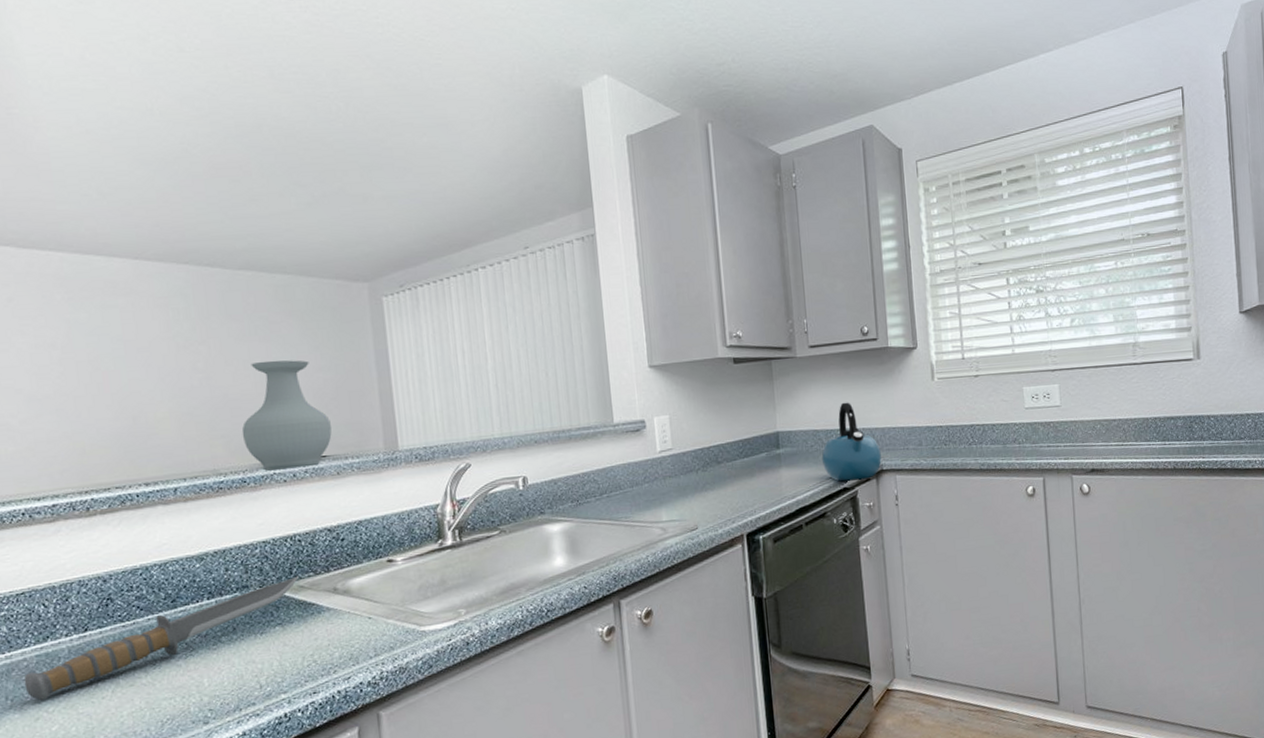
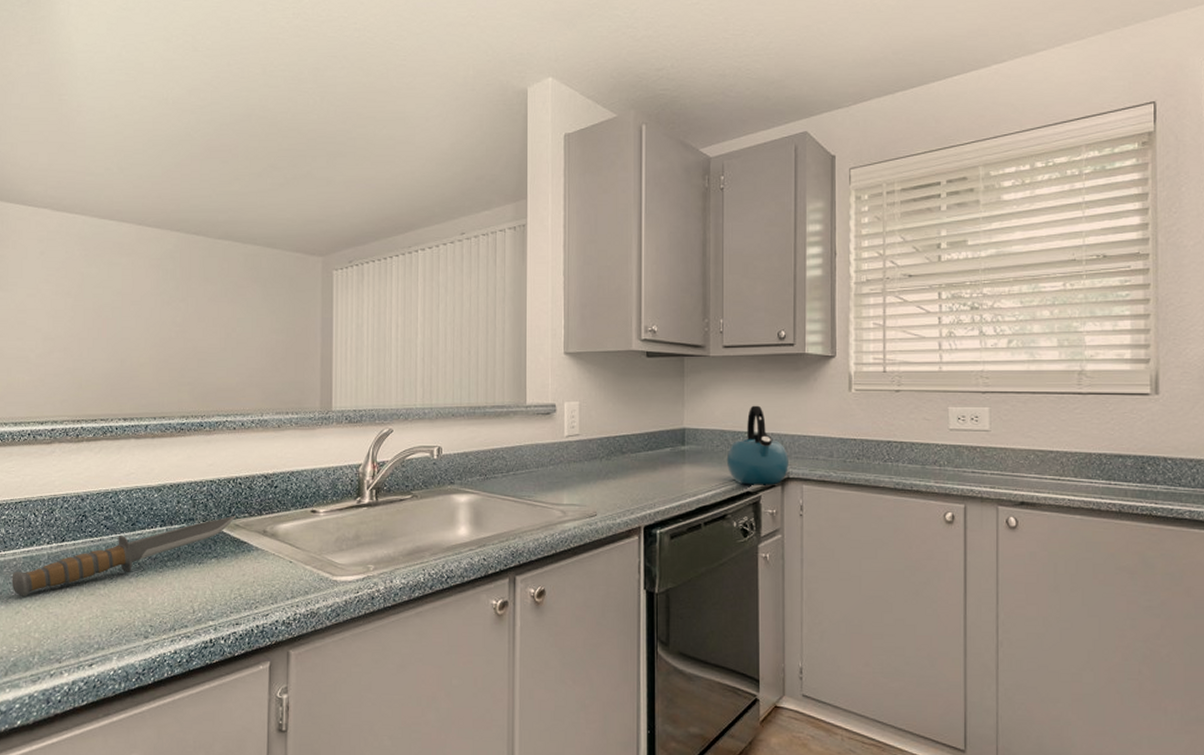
vase: present [241,360,332,471] -> none [204,320,278,418]

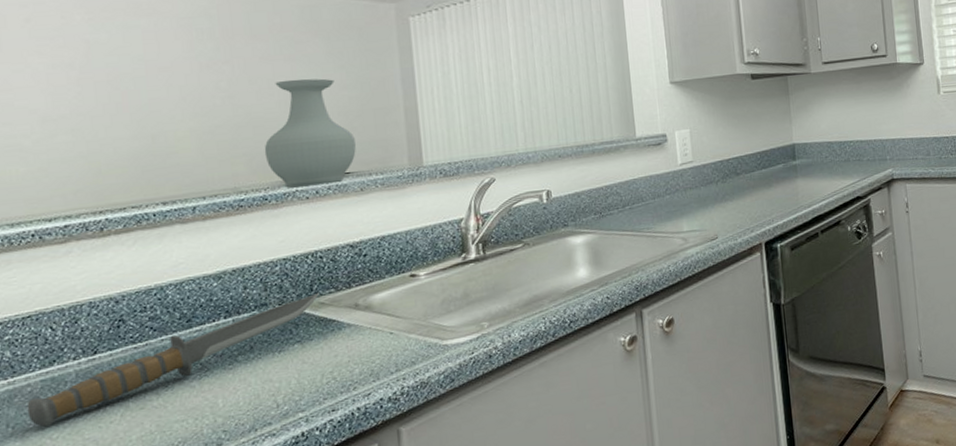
vase: none [204,320,278,418] -> present [264,78,356,188]
kettle: present [727,405,788,487] -> none [836,115,892,191]

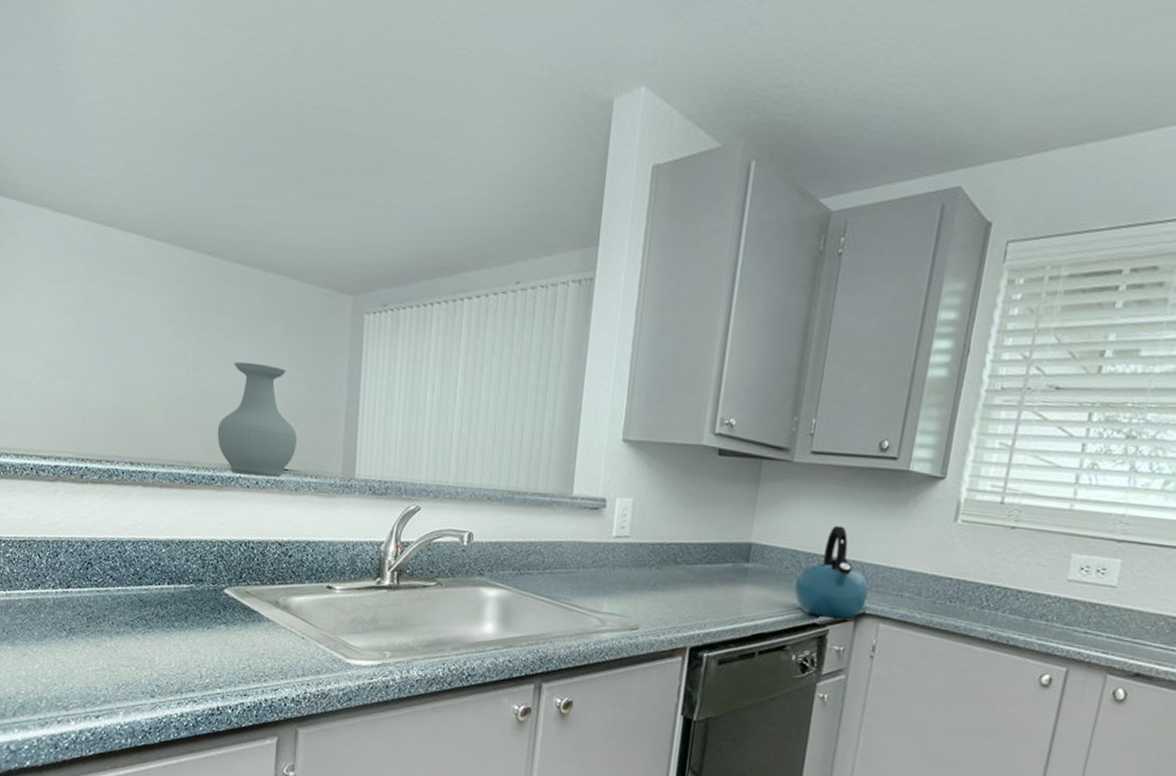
knife: present [26,292,319,428] -> none [17,581,247,641]
kettle: none [836,115,892,191] -> present [795,525,868,620]

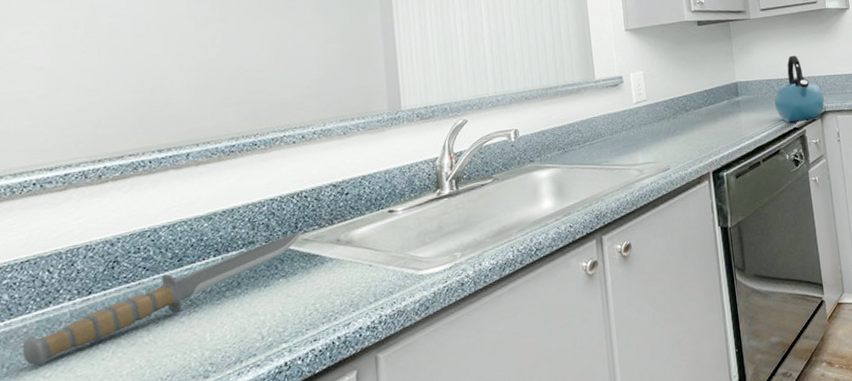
knife: none [17,581,247,641] -> present [22,229,304,367]
vase: present [217,361,297,478] -> none [254,33,340,134]

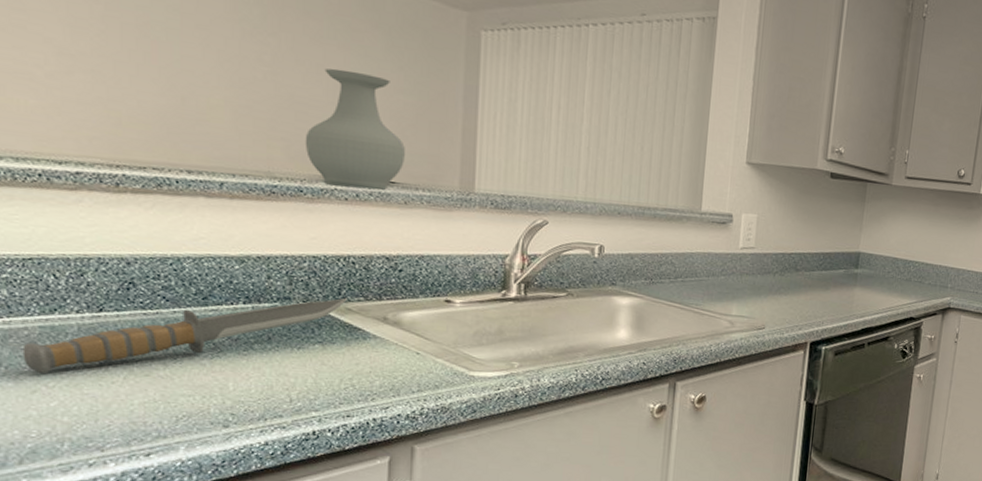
vase: none [254,33,340,134] -> present [305,68,405,191]
kettle: present [774,55,825,123] -> none [895,237,952,314]

